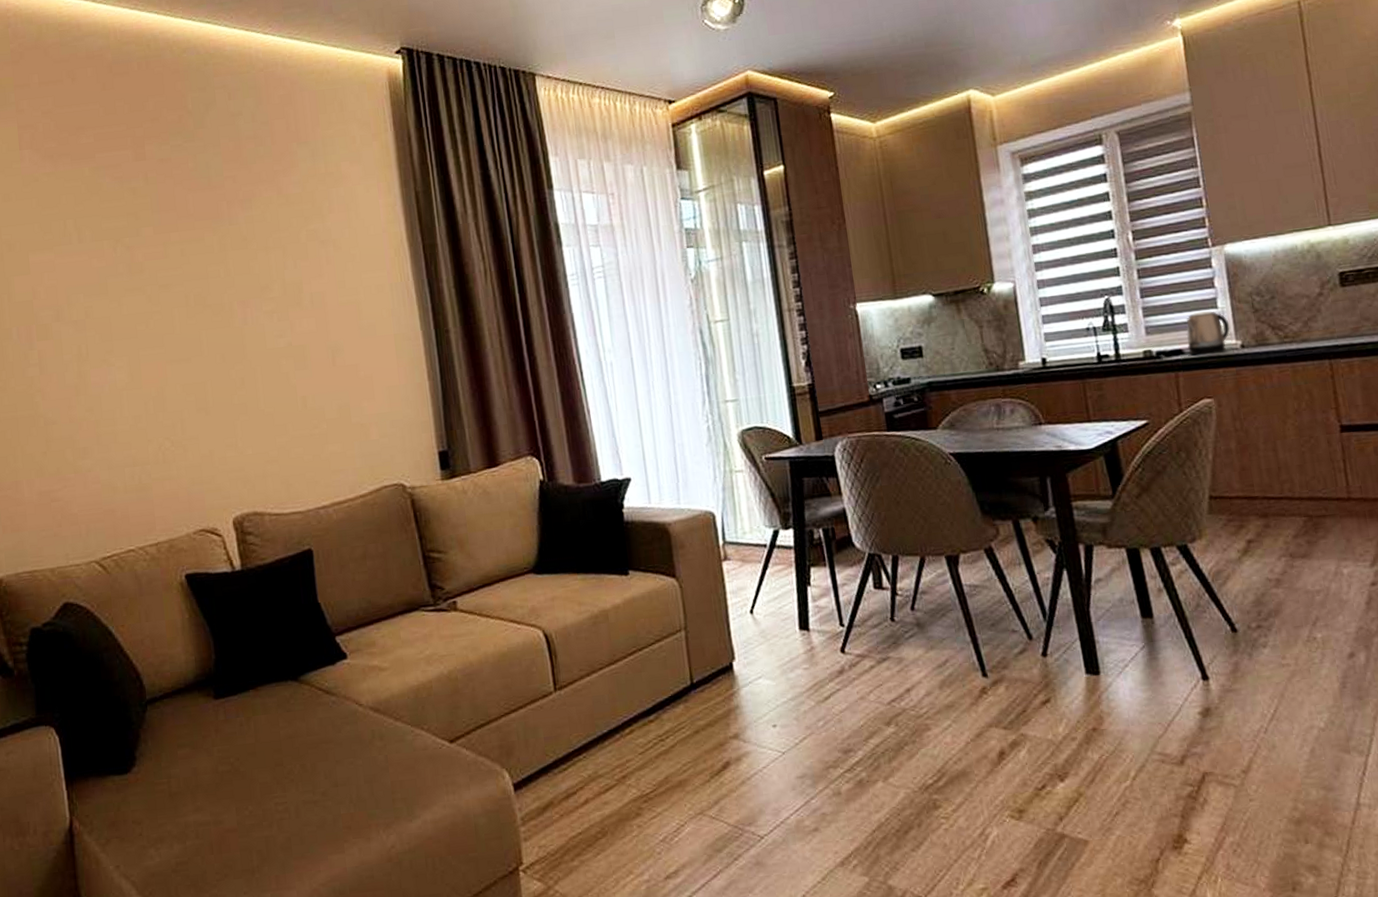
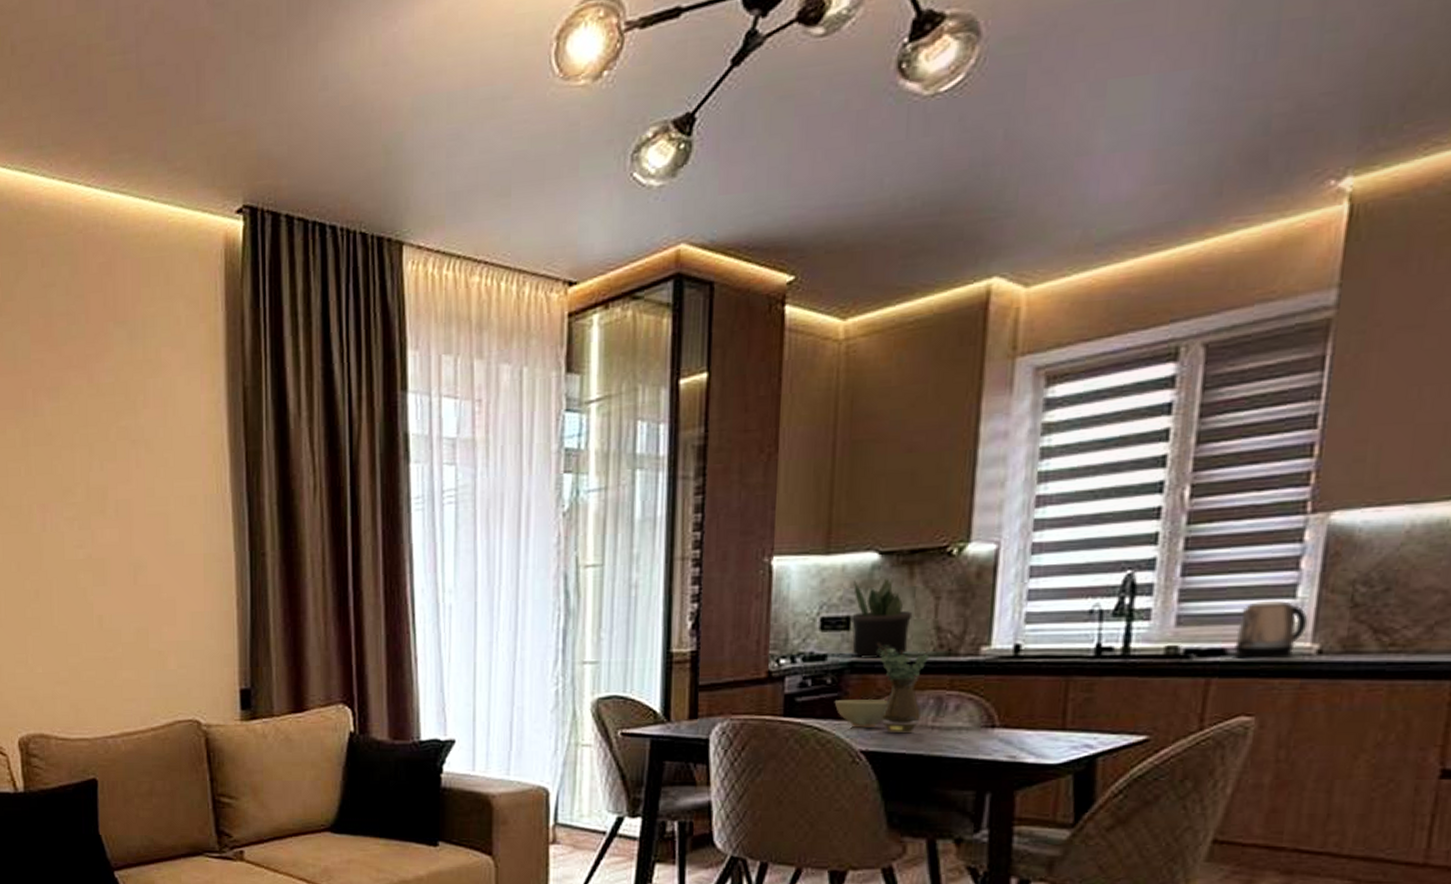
planter: none [919,313,968,378] -> present [850,577,913,658]
bowl: none [922,410,962,435] -> present [834,699,888,728]
vase: none [945,366,988,437] -> present [877,643,929,734]

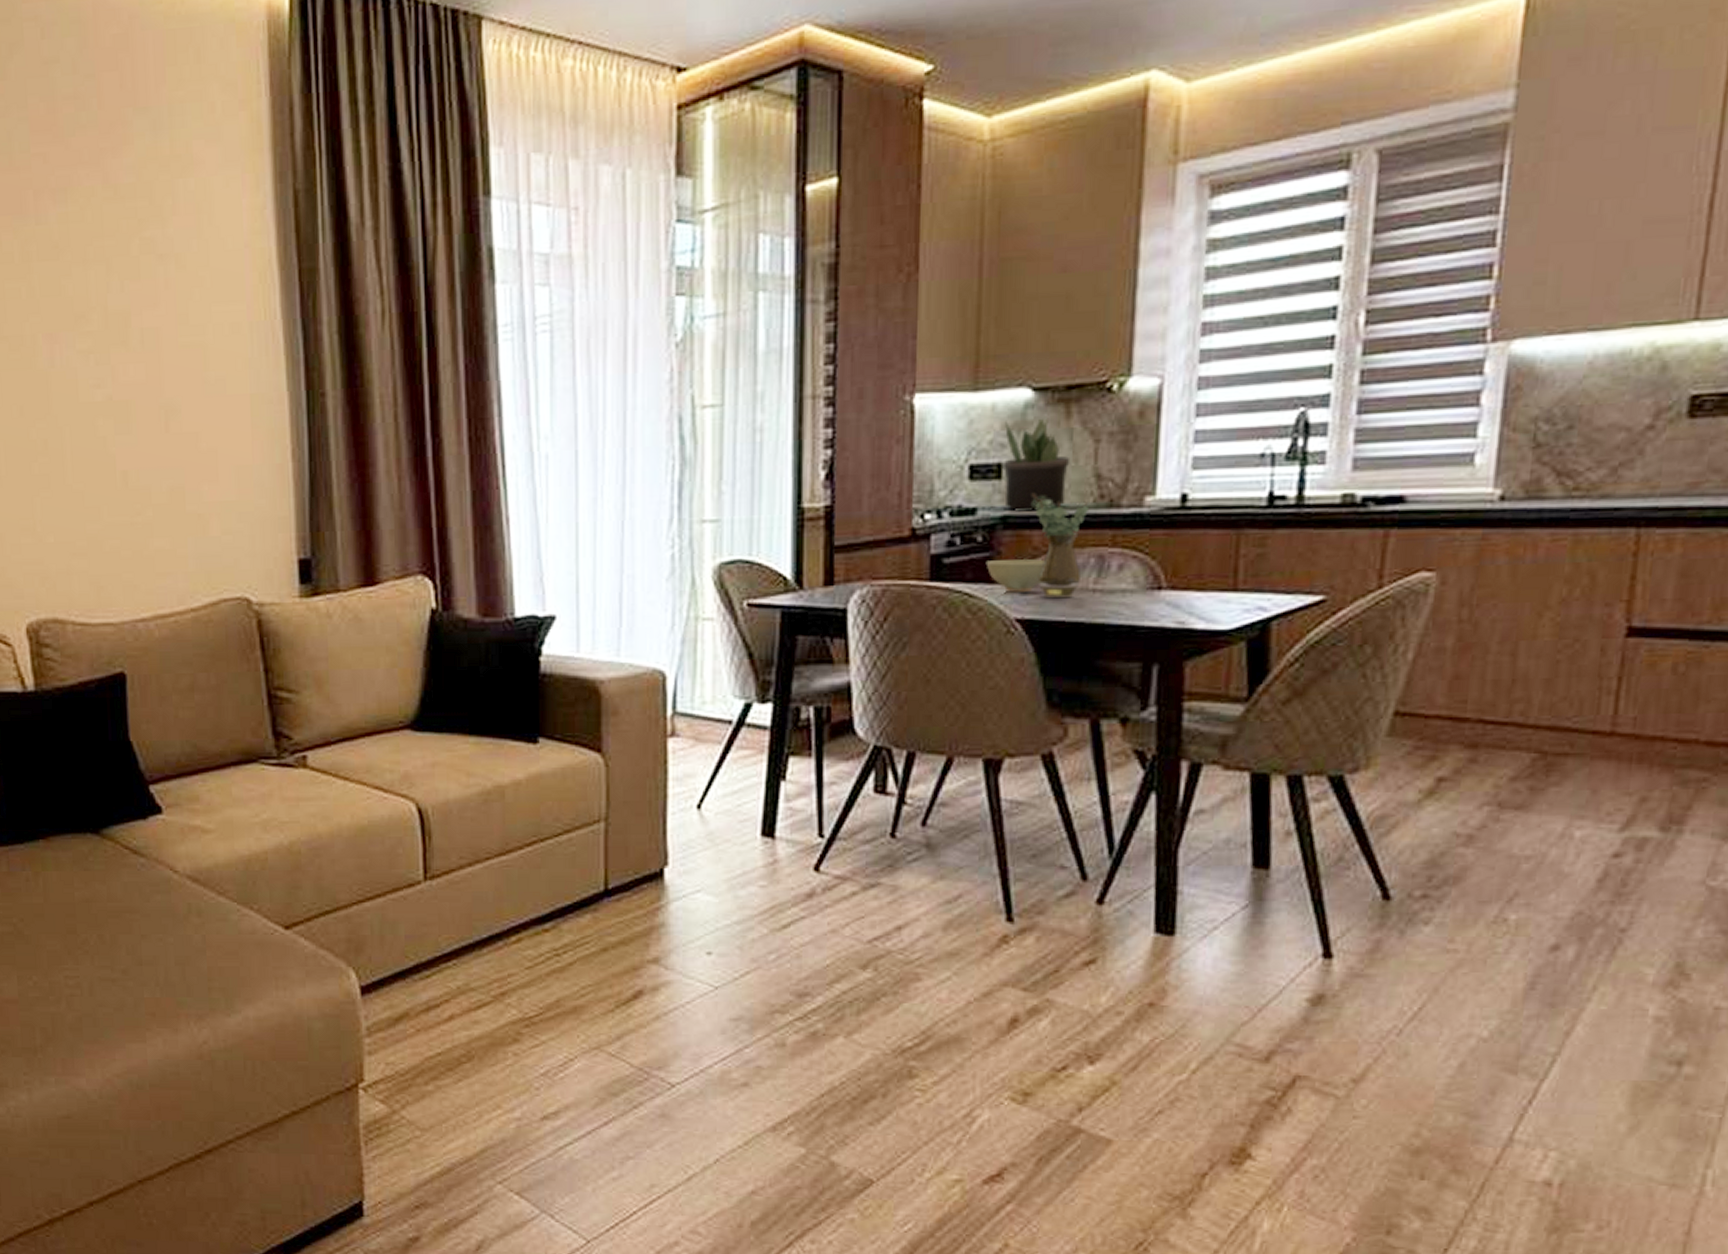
kettle: present [1233,601,1308,659] -> none [1412,441,1490,507]

